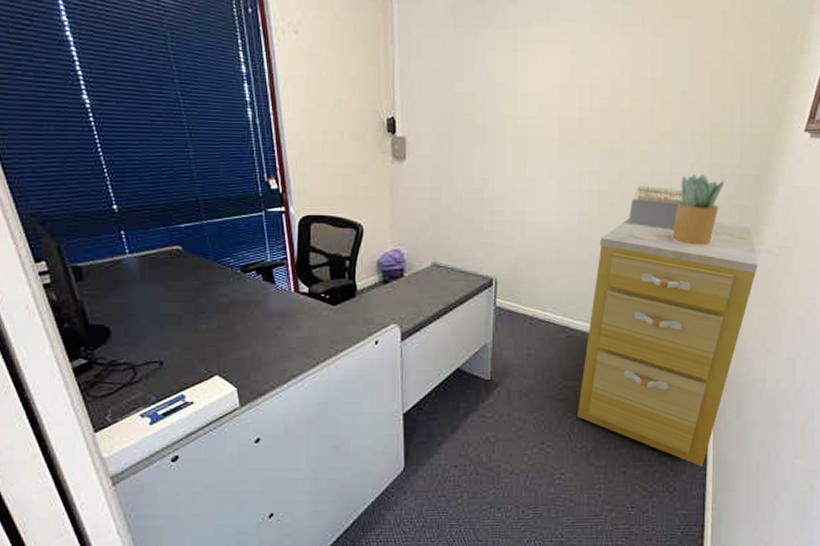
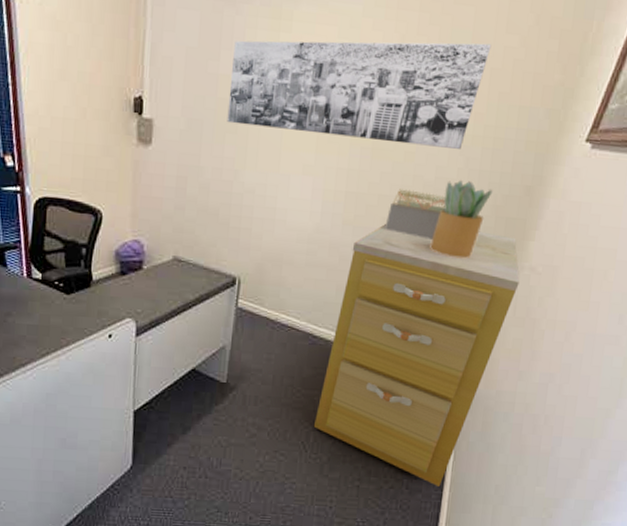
wall art: none [474,50,710,146] -> present [227,40,492,149]

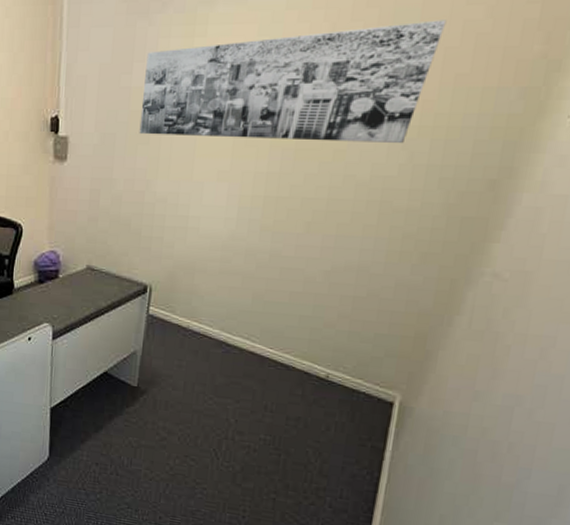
filing cabinet: present [313,224,520,488] -> none [226,229,478,510]
architectural model: present [384,189,446,240] -> none [308,190,384,244]
potted plant: present [430,180,493,259] -> none [362,178,444,265]

